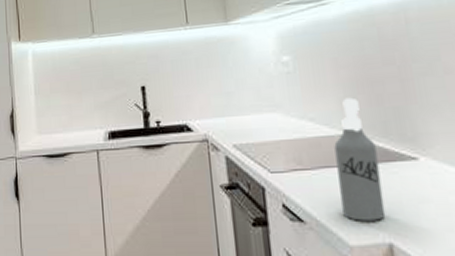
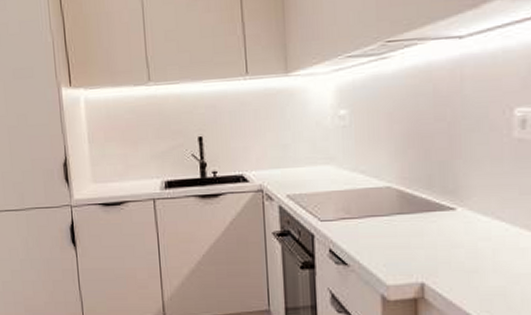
spray bottle: present [334,97,386,221] -> none [381,151,421,264]

